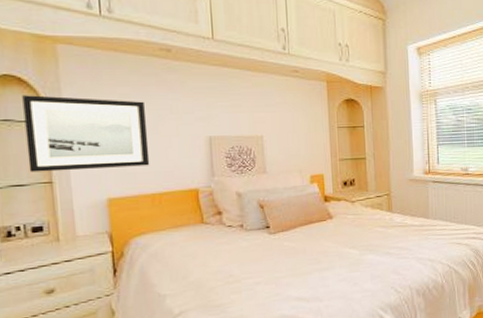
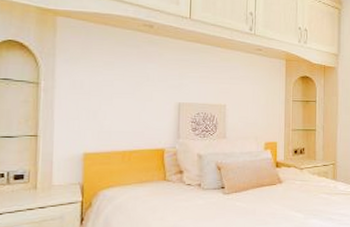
wall art: present [22,95,150,173] -> none [19,58,126,126]

